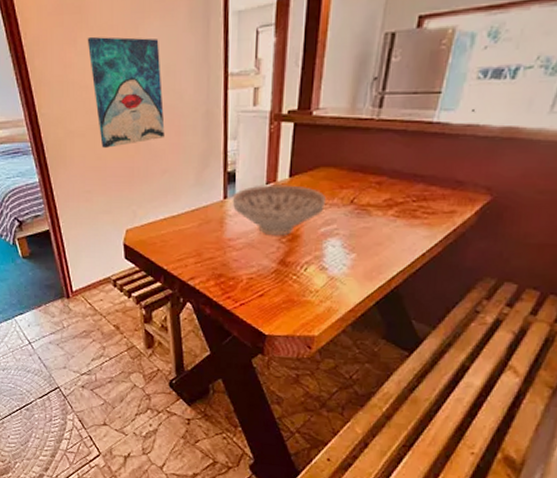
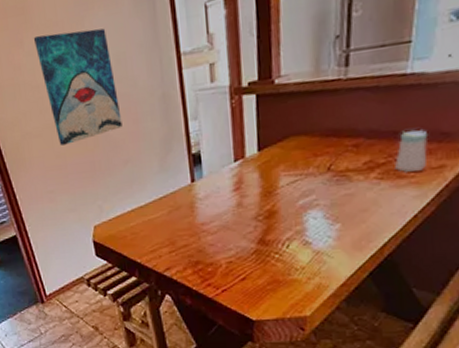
decorative bowl: present [232,185,327,236] -> none [200,159,301,215]
salt shaker: none [411,175,445,215] -> present [395,130,429,174]

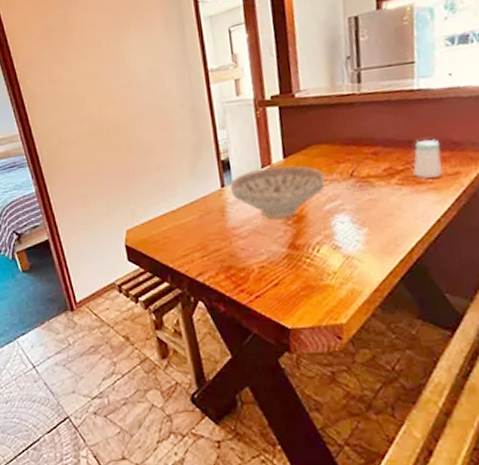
wall art: present [33,28,123,146] -> none [73,48,155,152]
decorative bowl: none [200,159,301,215] -> present [229,166,326,219]

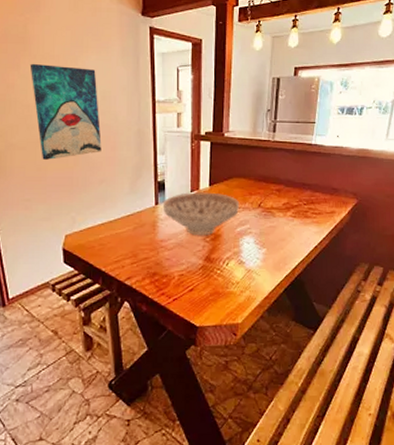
wall art: none [73,48,155,152] -> present [30,63,102,160]
salt shaker: present [412,139,443,180] -> none [303,184,325,215]

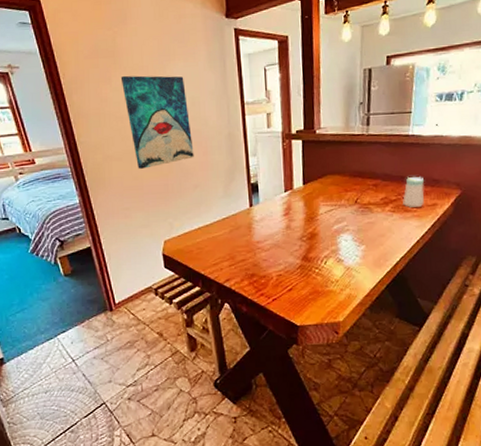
decorative bowl: present [162,192,240,236] -> none [257,191,336,236]
salt shaker: none [303,184,325,215] -> present [402,176,425,209]

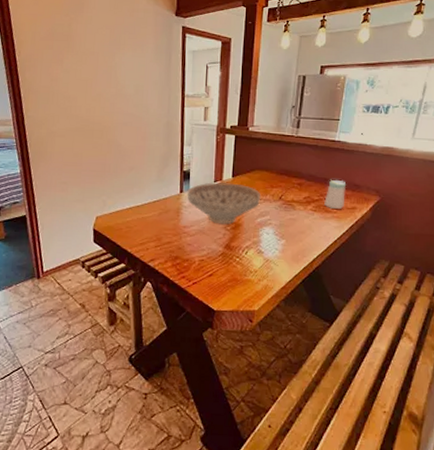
wall art: present [120,75,194,169] -> none [72,59,133,147]
decorative bowl: none [257,191,336,236] -> present [187,182,261,225]

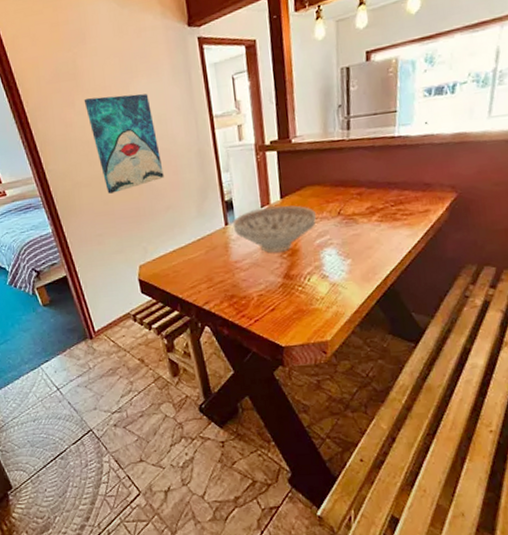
wall art: none [72,59,133,147] -> present [83,94,164,194]
salt shaker: present [324,179,347,210] -> none [390,181,415,217]

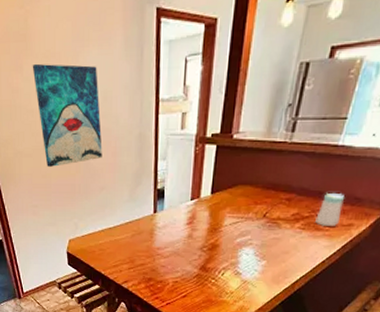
decorative bowl: present [232,205,317,253] -> none [161,200,243,246]
salt shaker: none [390,181,415,217] -> present [315,192,346,227]

